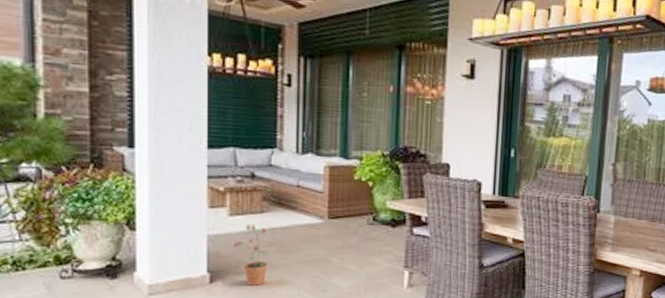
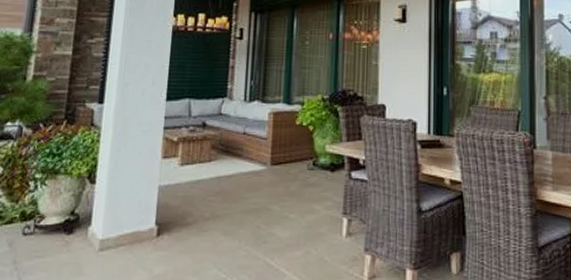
potted plant: present [233,225,269,286] -> none [181,174,214,238]

